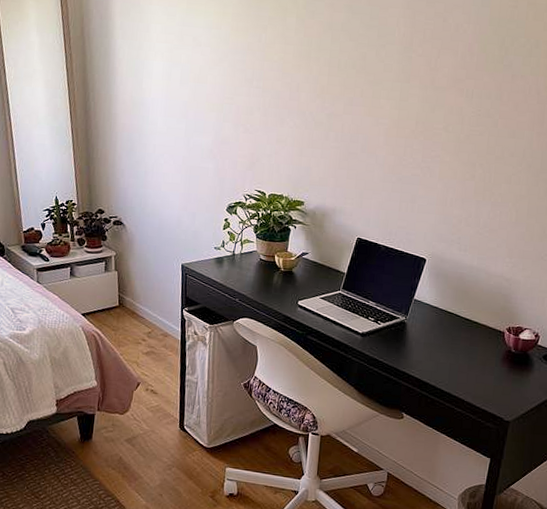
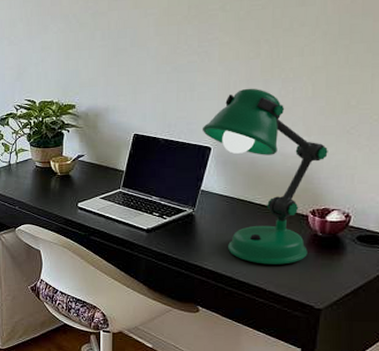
desk lamp: none [419,207,525,377] -> present [202,88,328,265]

